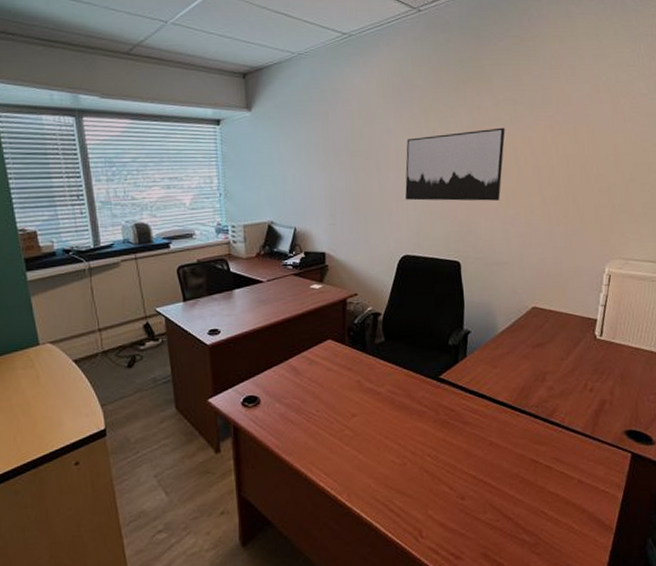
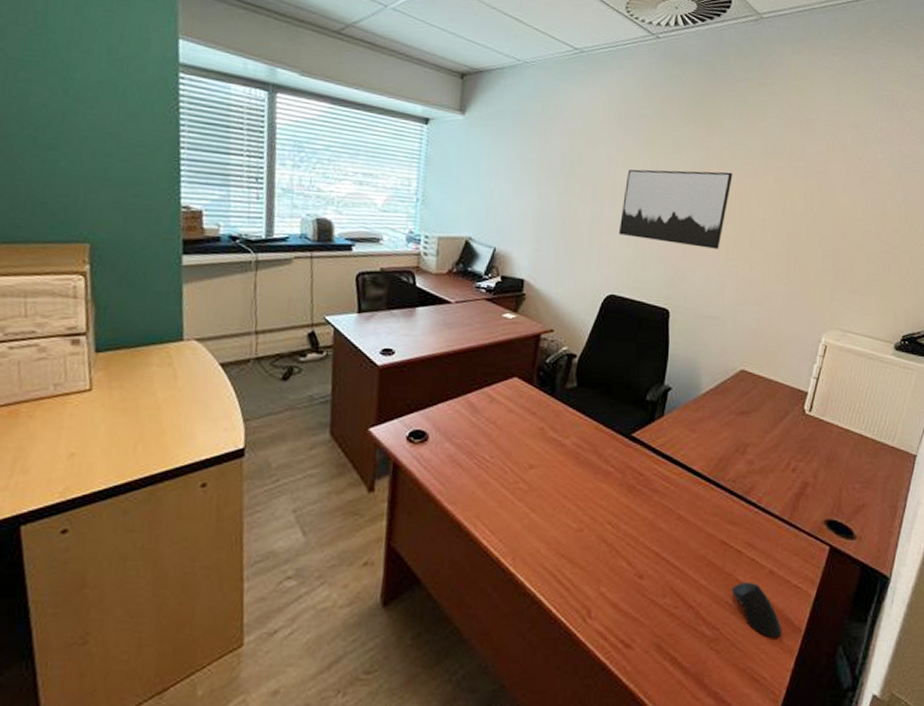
computer mouse: none [545,492,595,538] -> present [731,581,782,638]

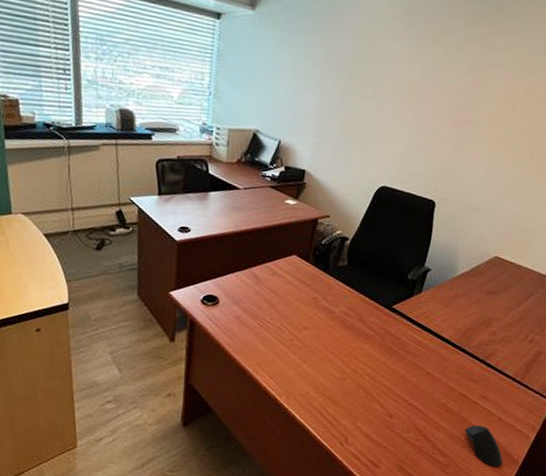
wall art: present [619,169,733,249] -> none [395,67,511,147]

